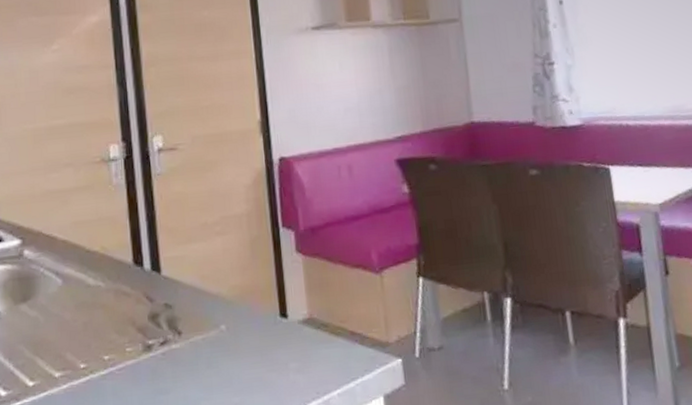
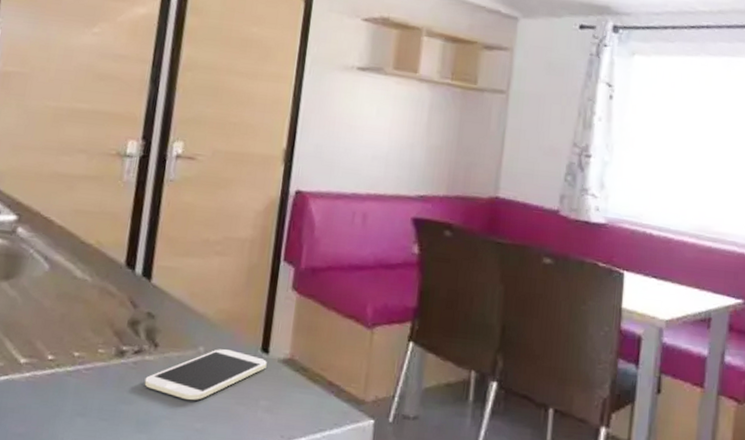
smartphone: none [176,322,288,378] -> present [144,349,267,400]

